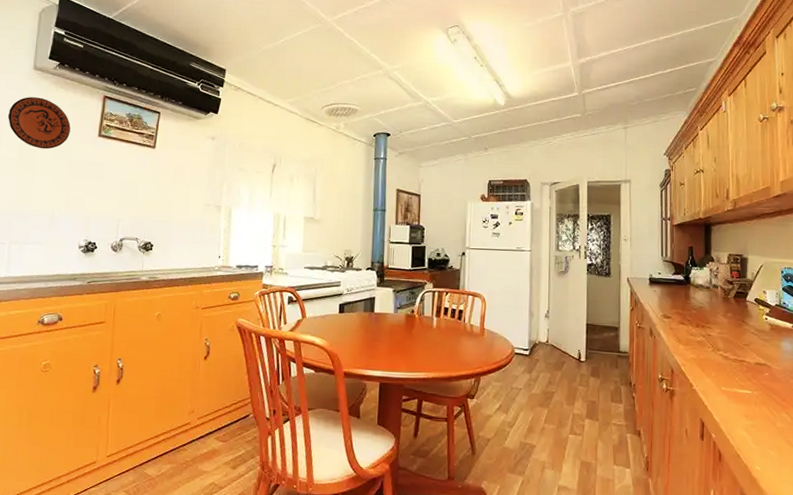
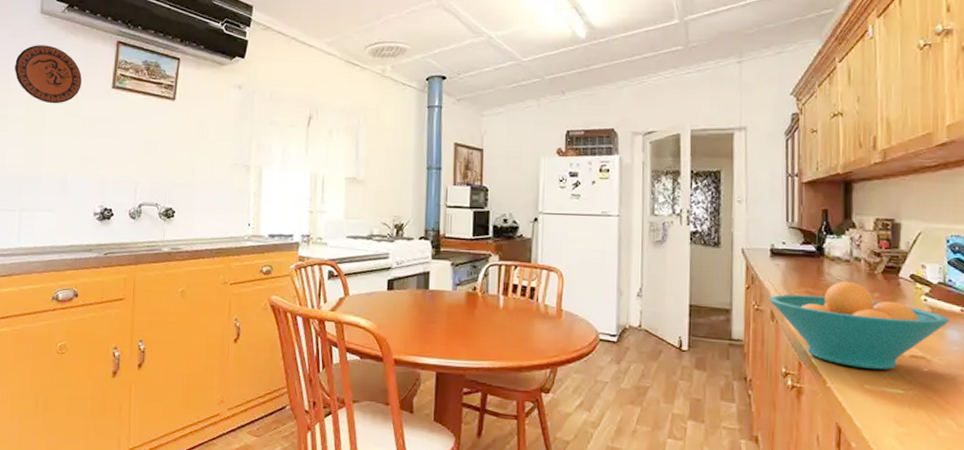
fruit bowl: none [648,304,784,375] -> present [768,281,949,370]

